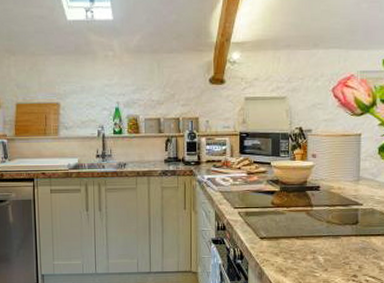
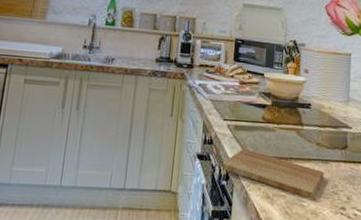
cutting board: none [236,231,335,270] -> present [221,148,324,199]

